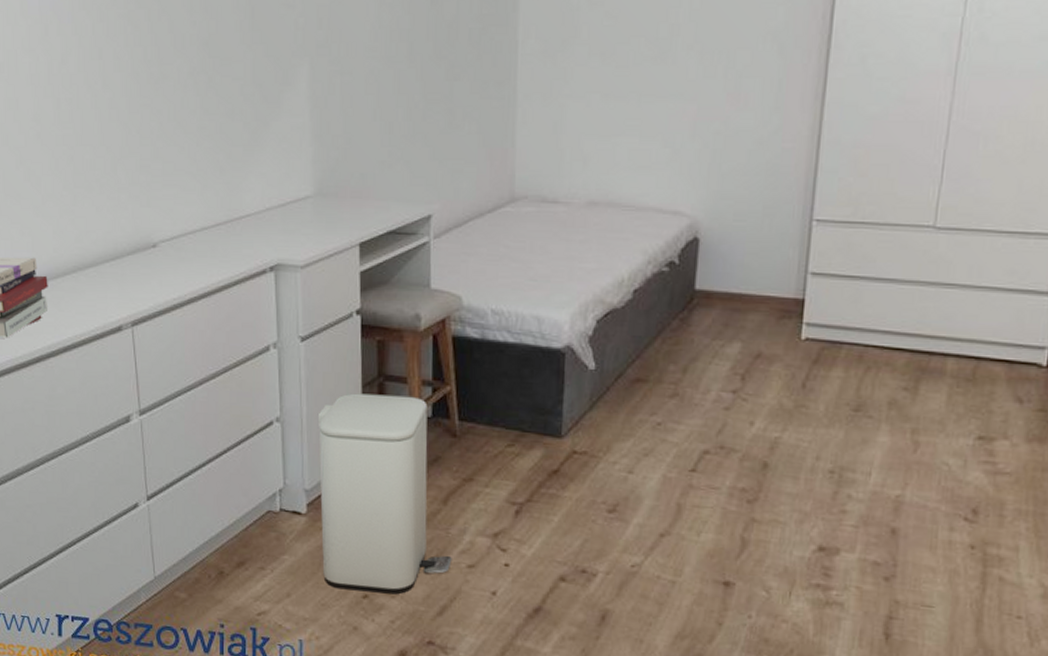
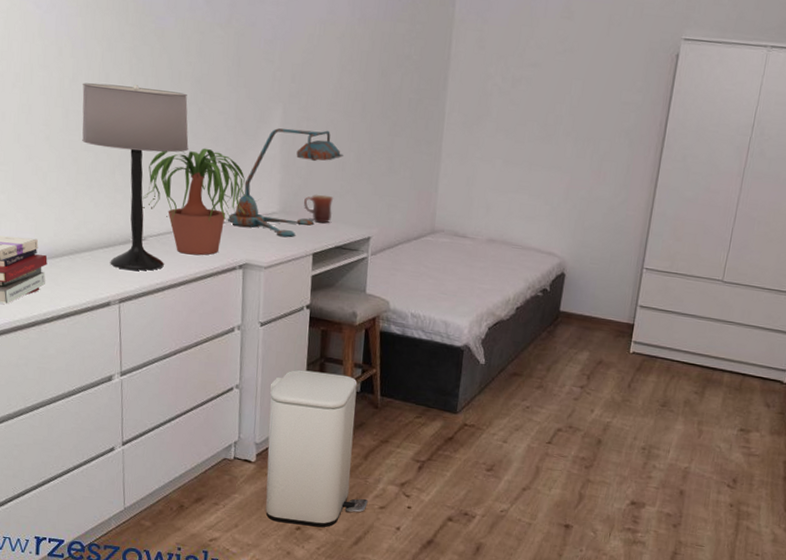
table lamp: none [74,58,199,285] -> present [82,82,189,271]
potted plant: none [150,125,285,260] -> present [142,148,257,256]
desk lamp: none [254,84,389,226] -> present [229,128,343,237]
mug: none [344,167,382,204] -> present [304,194,334,224]

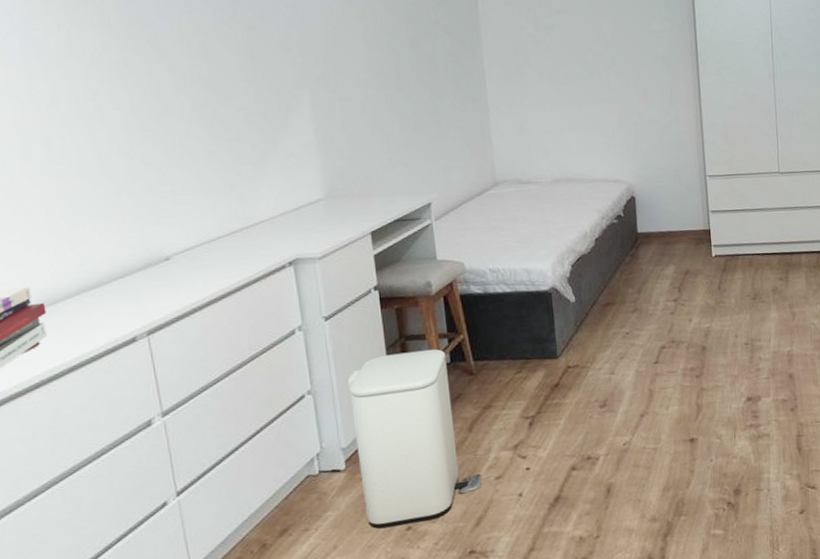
table lamp: present [82,82,189,271] -> none [65,96,207,298]
potted plant: present [142,148,257,256] -> none [159,148,297,265]
desk lamp: present [229,128,343,237] -> none [268,106,386,223]
mug: present [304,194,334,224] -> none [351,170,385,200]

